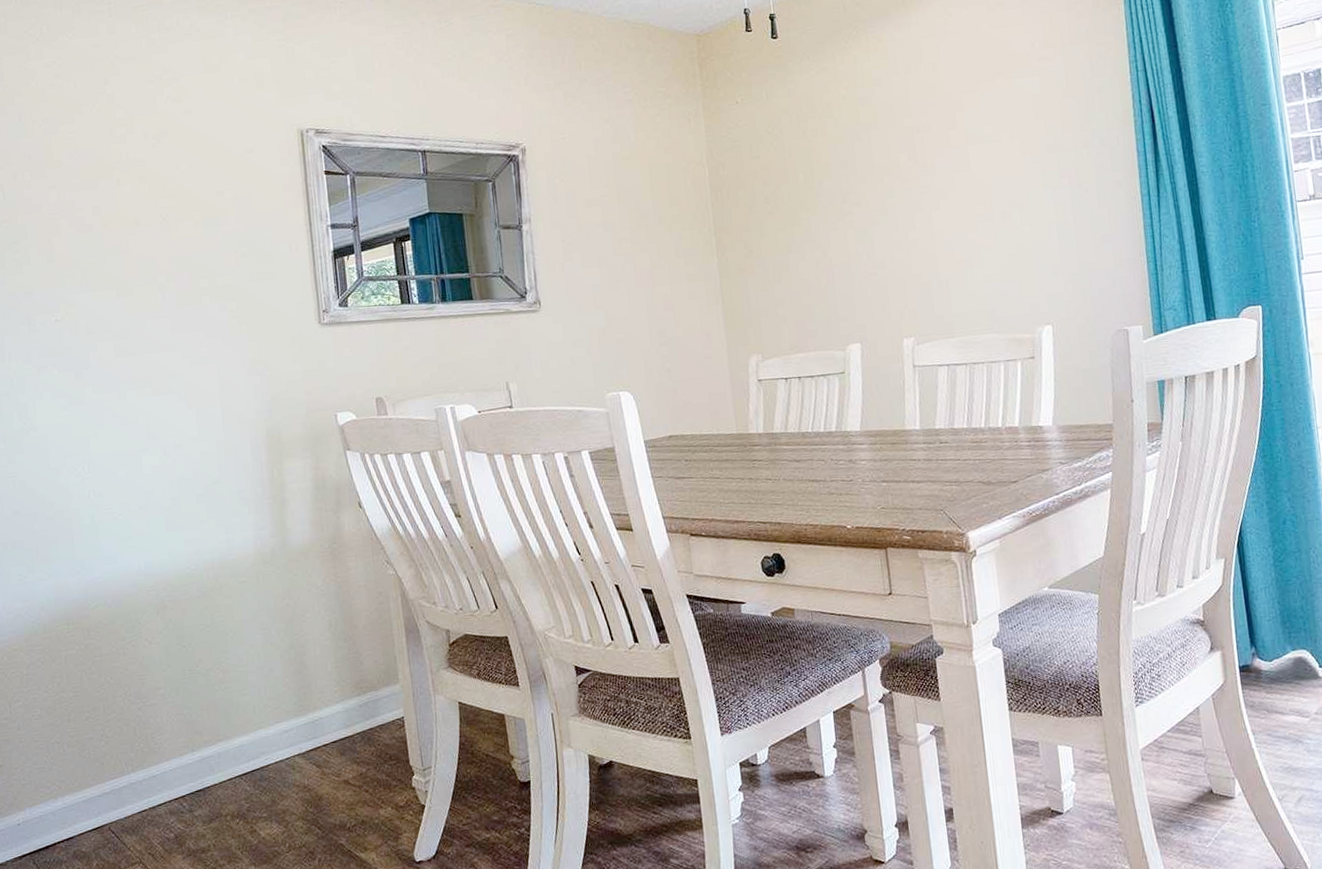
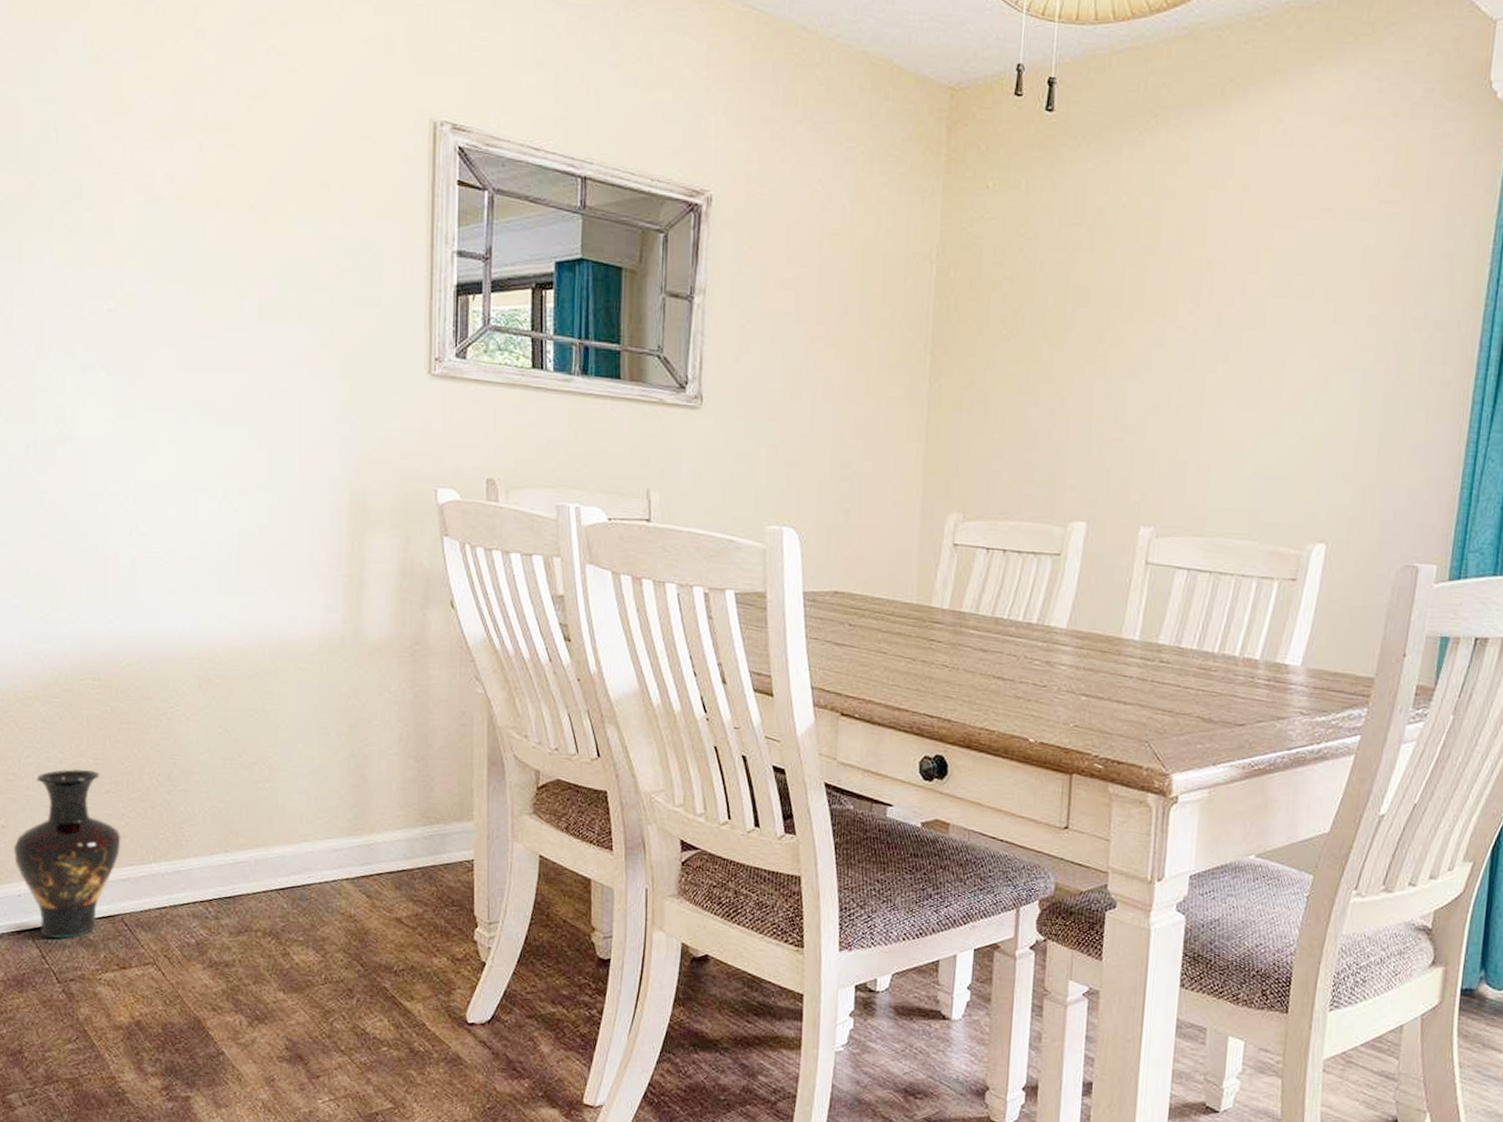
vase: none [11,702,103,857] -> present [14,768,121,939]

